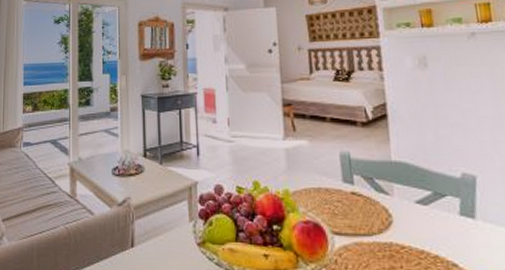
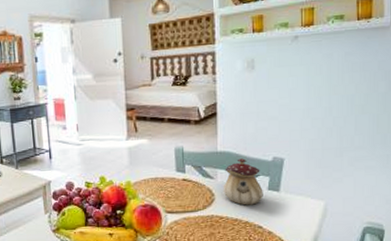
teapot: none [402,172,455,234] -> present [223,158,263,206]

